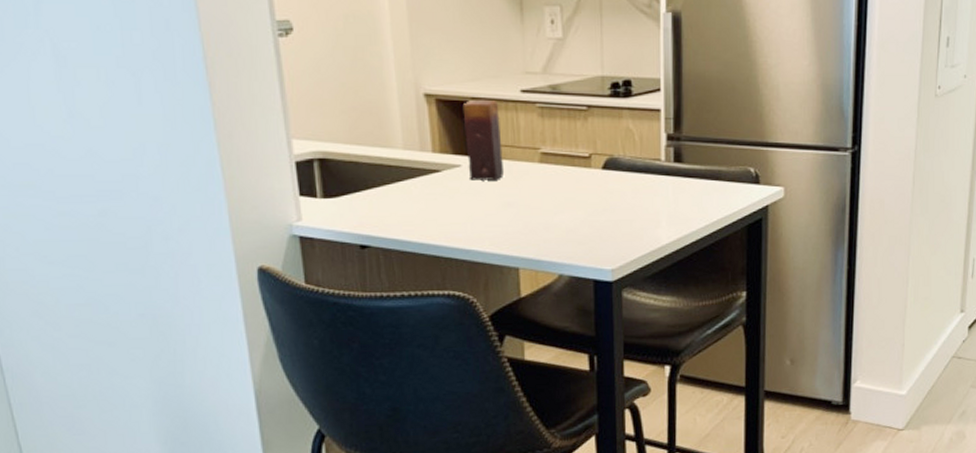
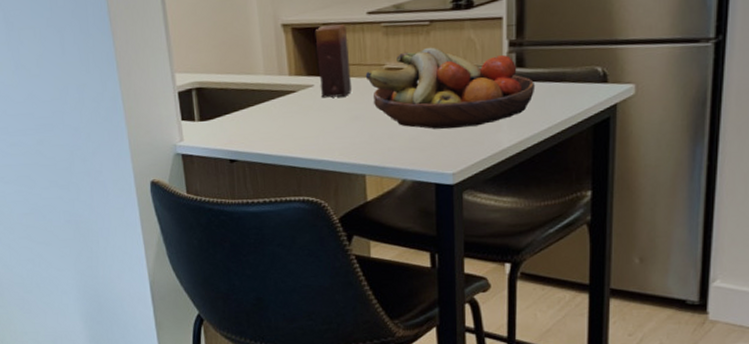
fruit bowl: none [519,134,693,222] -> present [365,47,536,129]

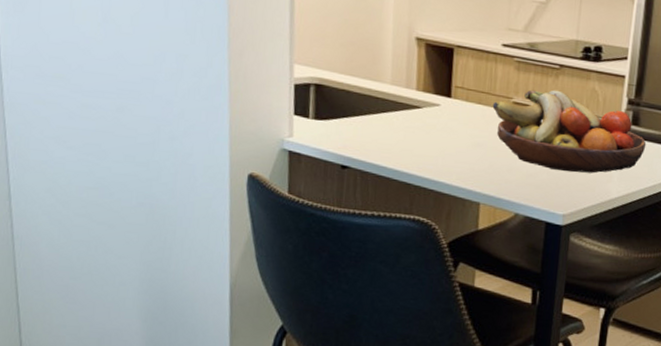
candle: present [315,24,352,98] -> none [446,47,481,122]

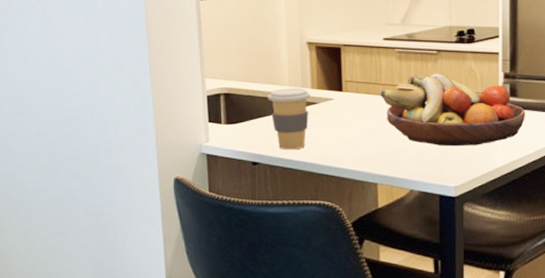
coffee cup: none [365,86,415,157] -> present [268,88,311,150]

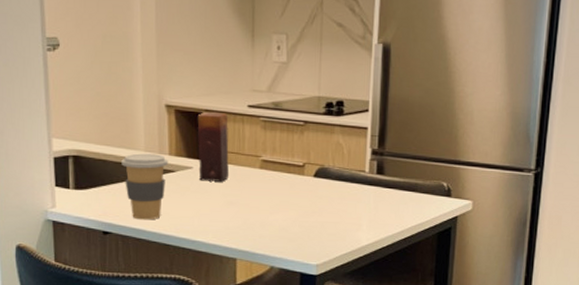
candle: none [336,46,368,111] -> present [197,111,230,182]
fruit bowl: present [380,73,526,147] -> none [242,145,392,224]

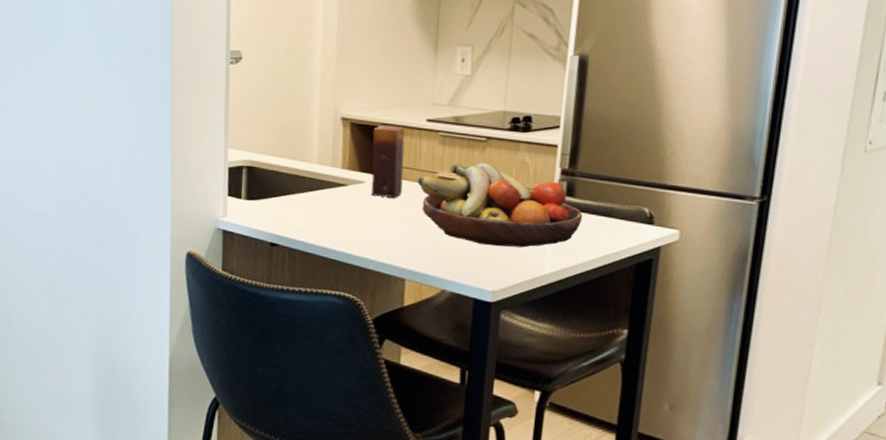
coffee cup: present [121,153,168,220] -> none [293,166,341,234]
fruit bowl: none [242,145,392,224] -> present [417,162,583,248]

